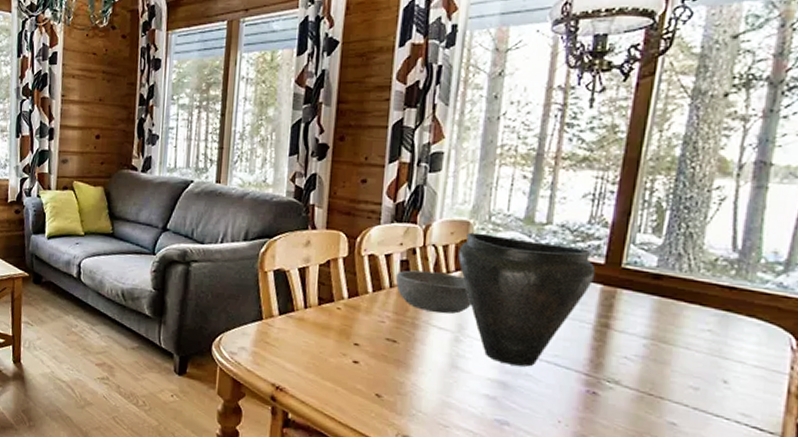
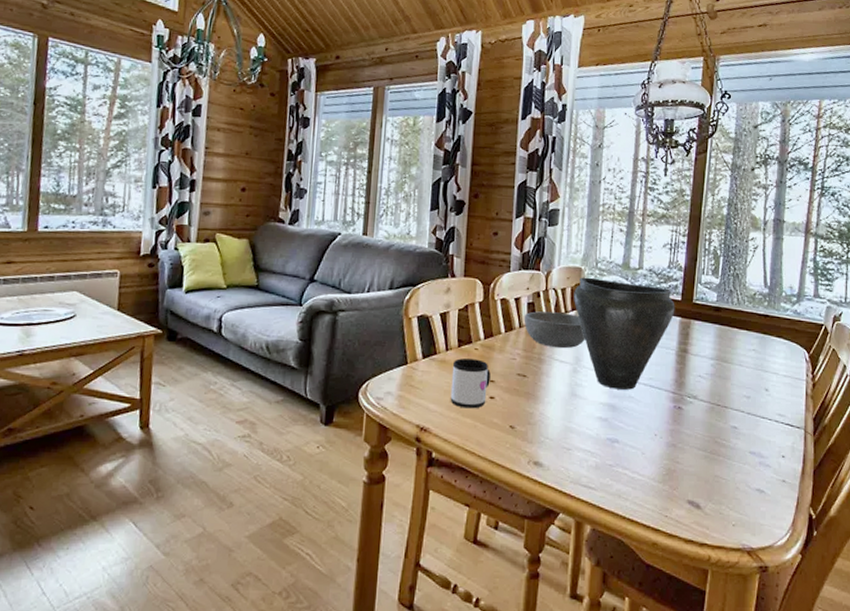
mug: none [308,317,355,372] -> present [450,357,491,409]

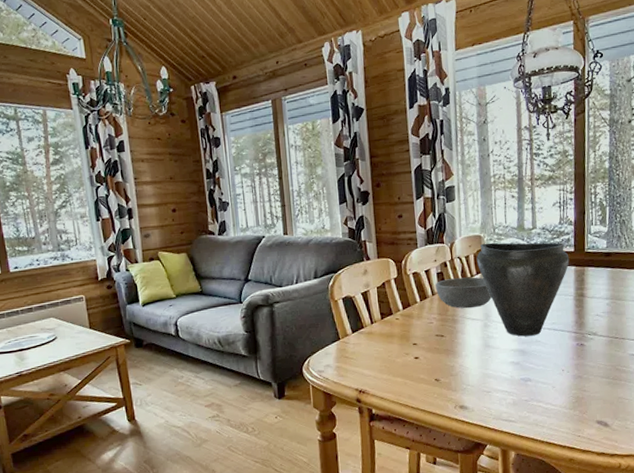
mug: present [450,357,491,409] -> none [379,327,413,370]

